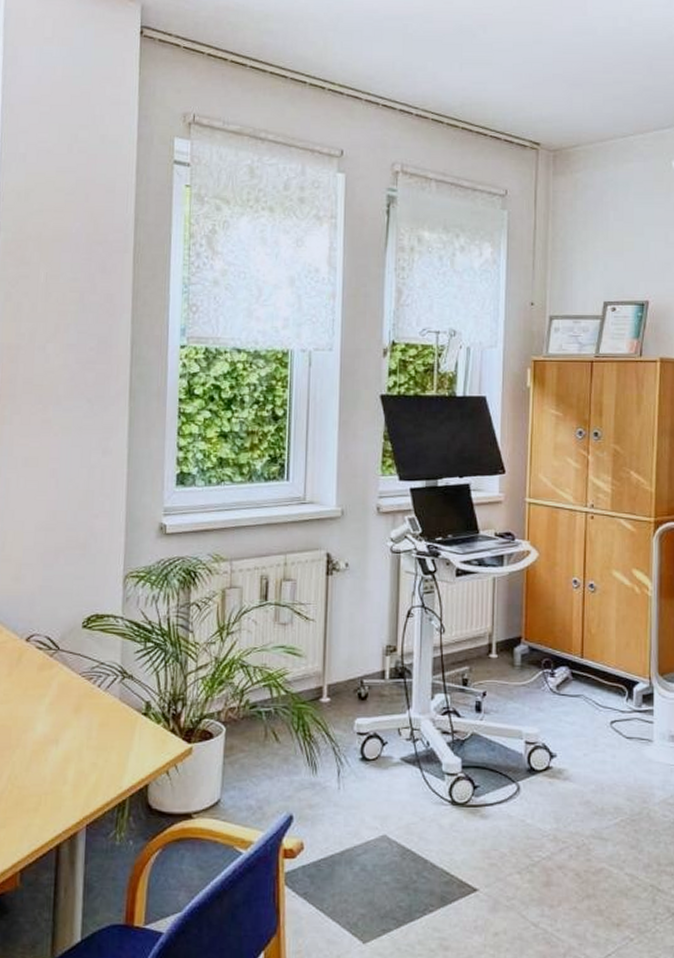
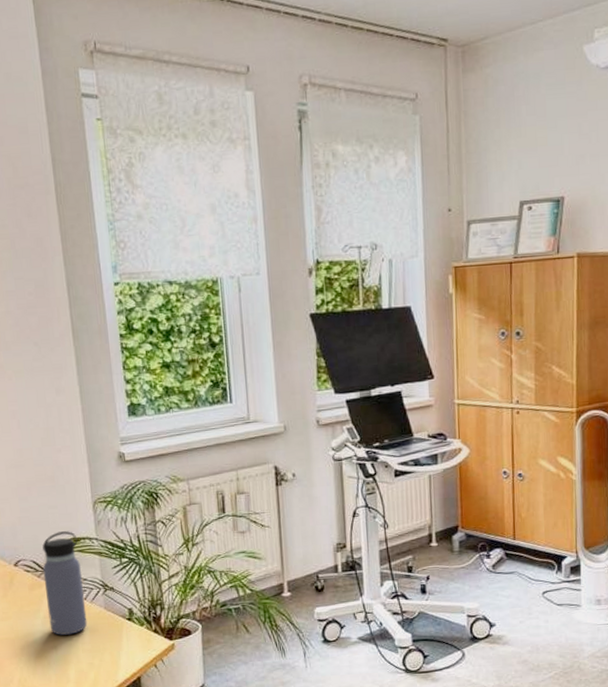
water bottle: none [54,606,101,727] -> present [42,531,88,635]

